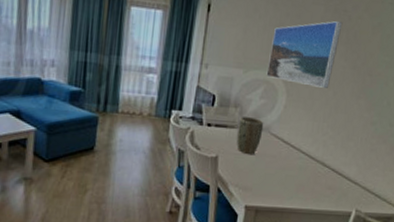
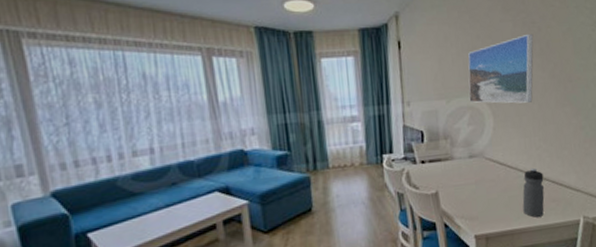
plant pot: present [236,117,264,155] -> none [451,146,478,184]
water bottle: none [297,152,325,201] -> present [522,168,545,218]

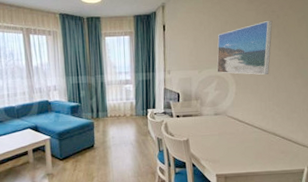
water bottle: present [522,168,545,218] -> none [256,126,276,164]

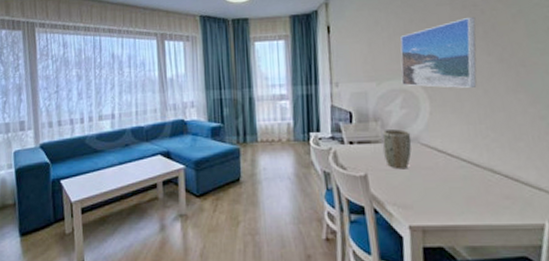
plant pot: none [200,106,221,135] -> present [382,129,412,170]

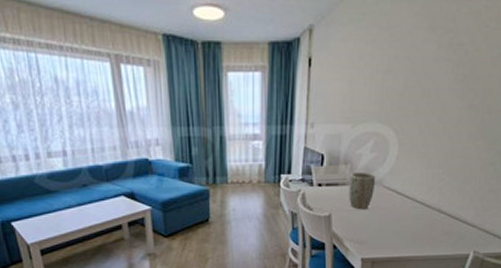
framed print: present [400,16,477,88] -> none [376,57,458,133]

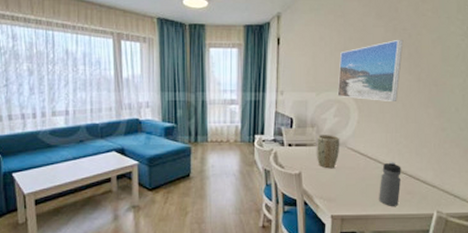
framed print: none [376,57,458,133] -> present [337,39,404,101]
water bottle: none [413,200,441,248] -> present [379,161,402,206]

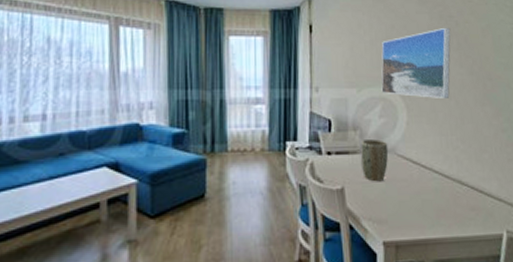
water bottle: present [379,161,402,206] -> none [438,170,463,227]

